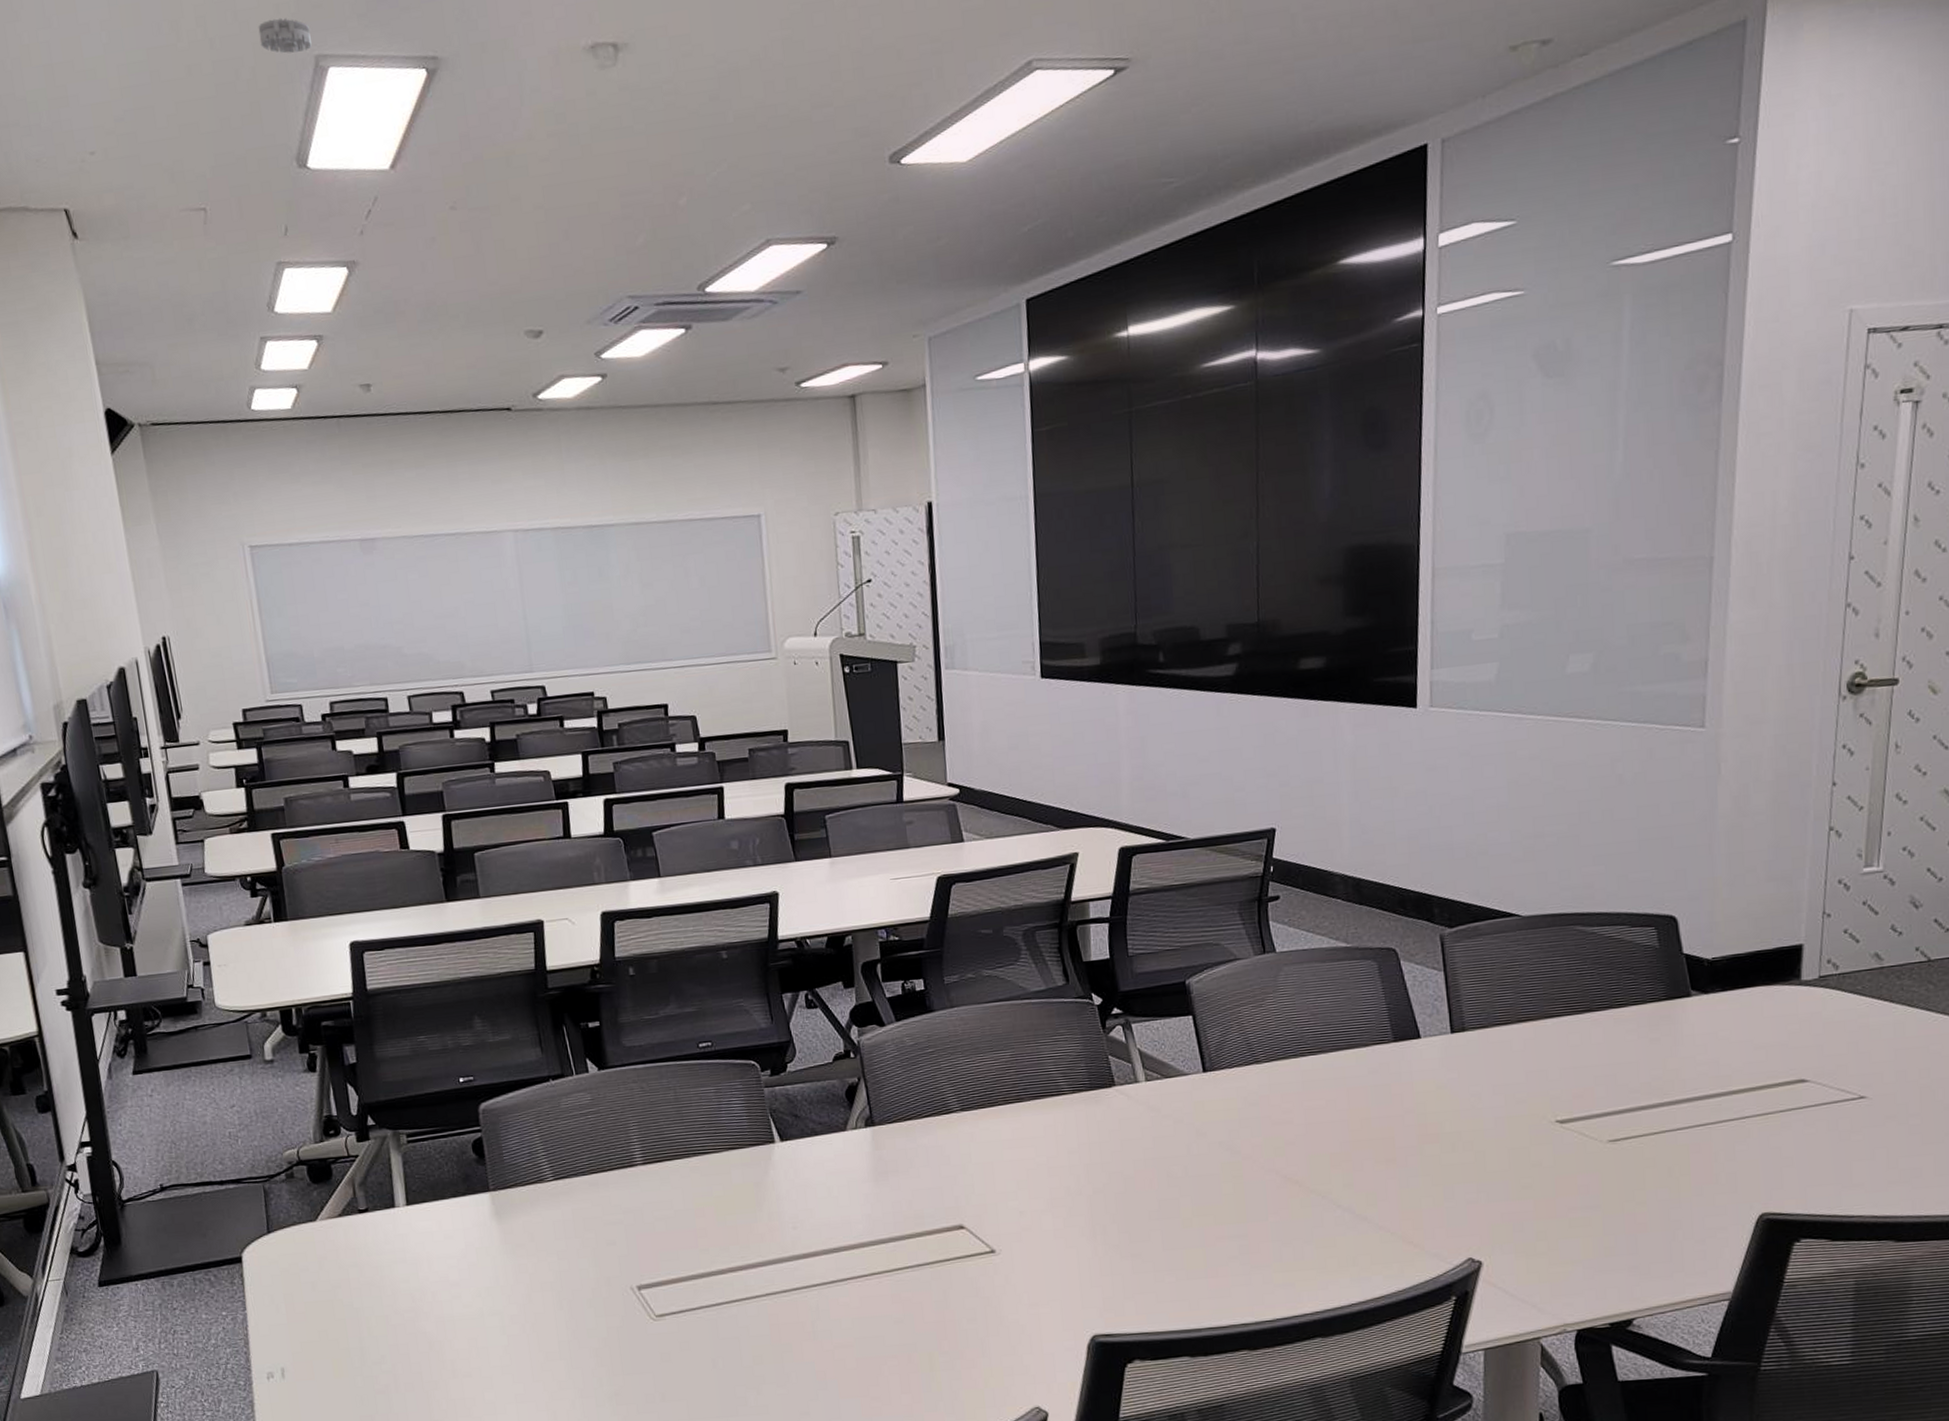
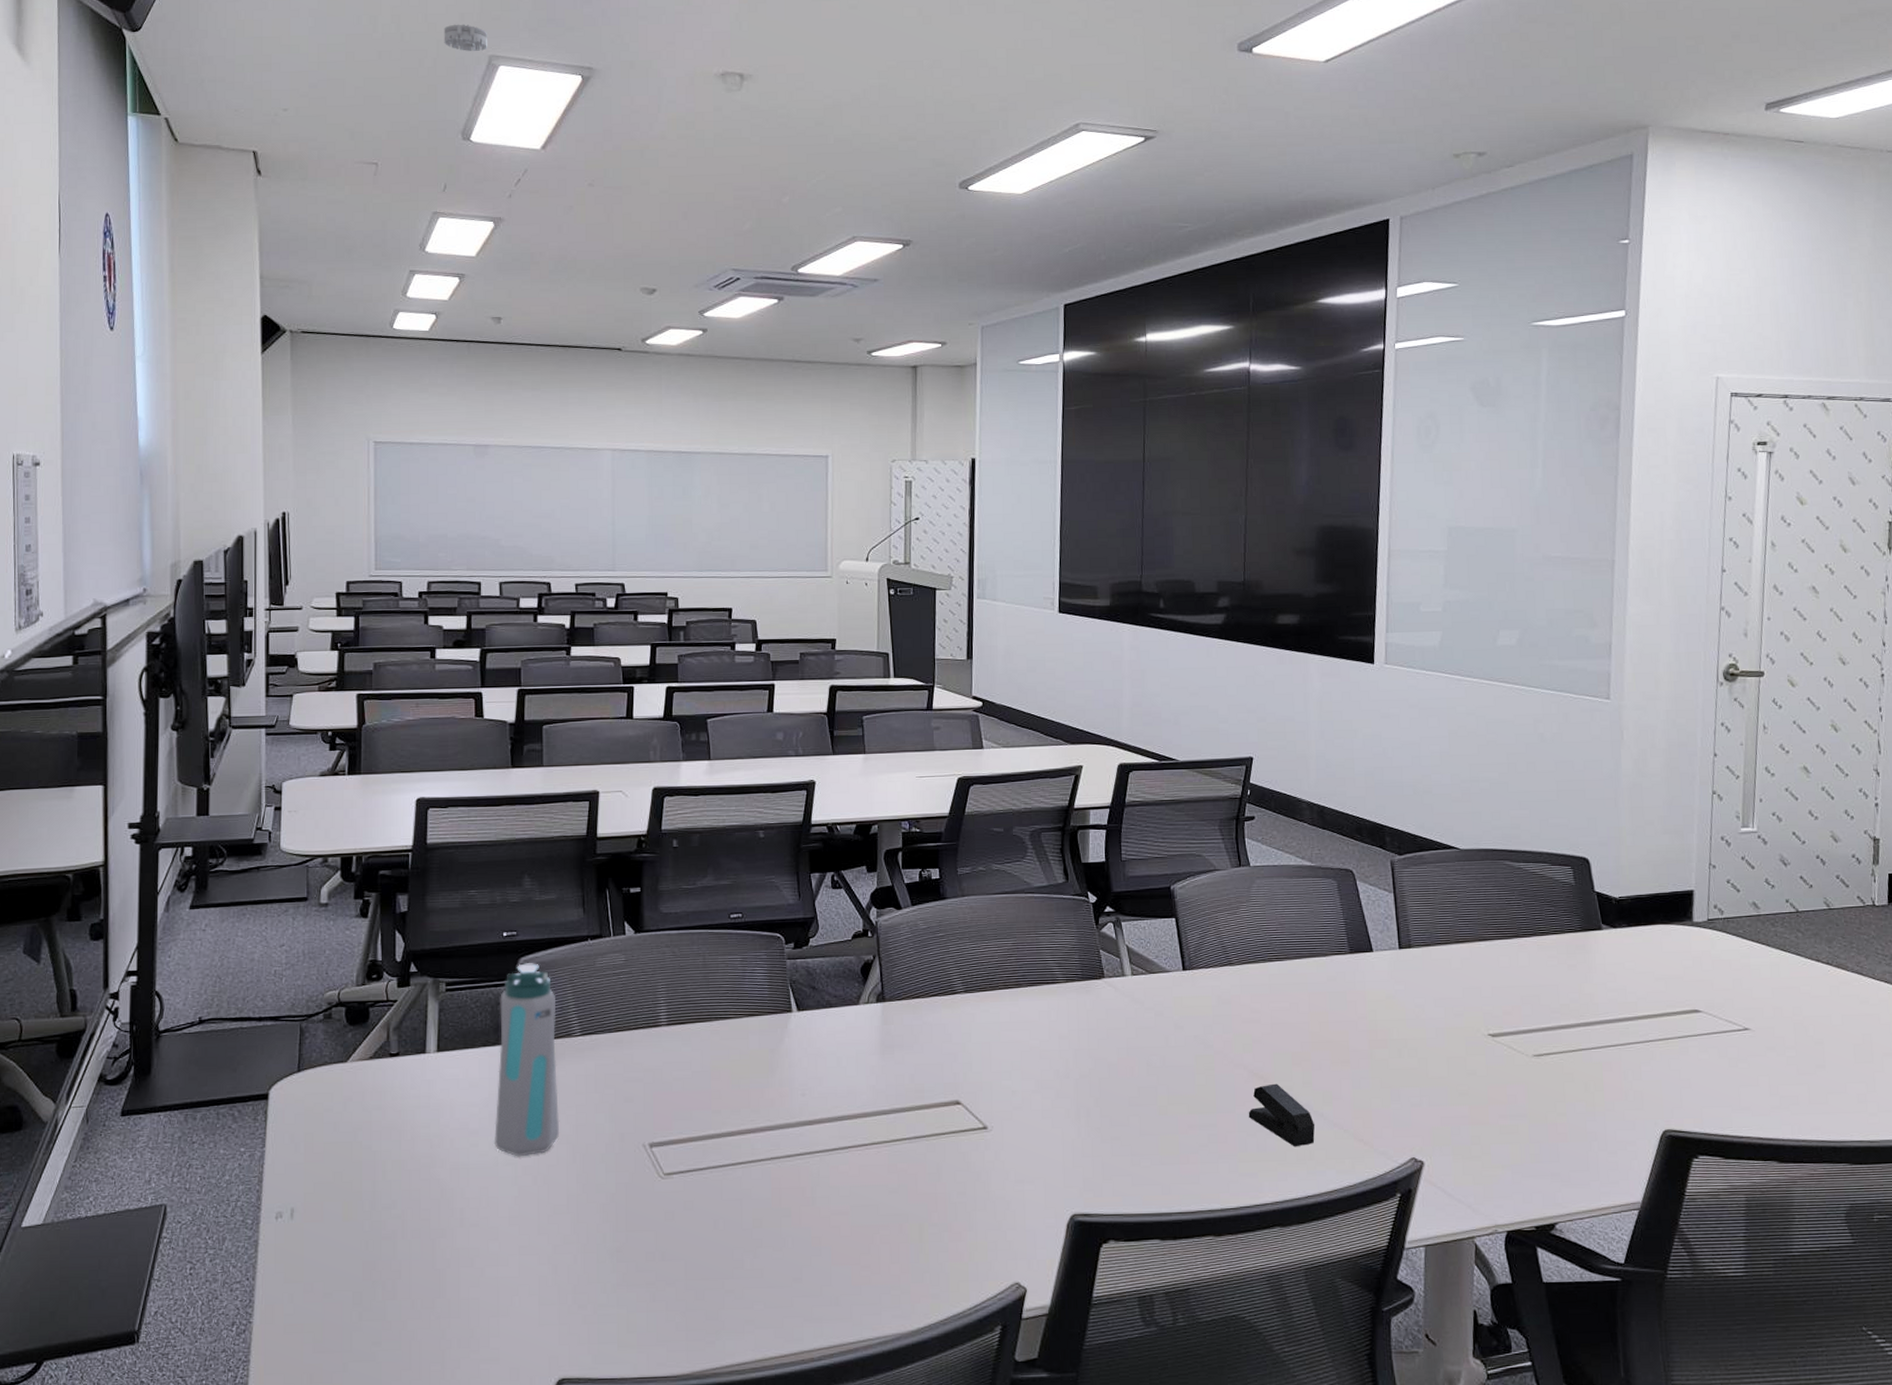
water bottle: none [464,1108,543,1307] -> present [493,963,560,1157]
stapler: none [1282,1187,1358,1254] -> present [1248,1083,1315,1147]

